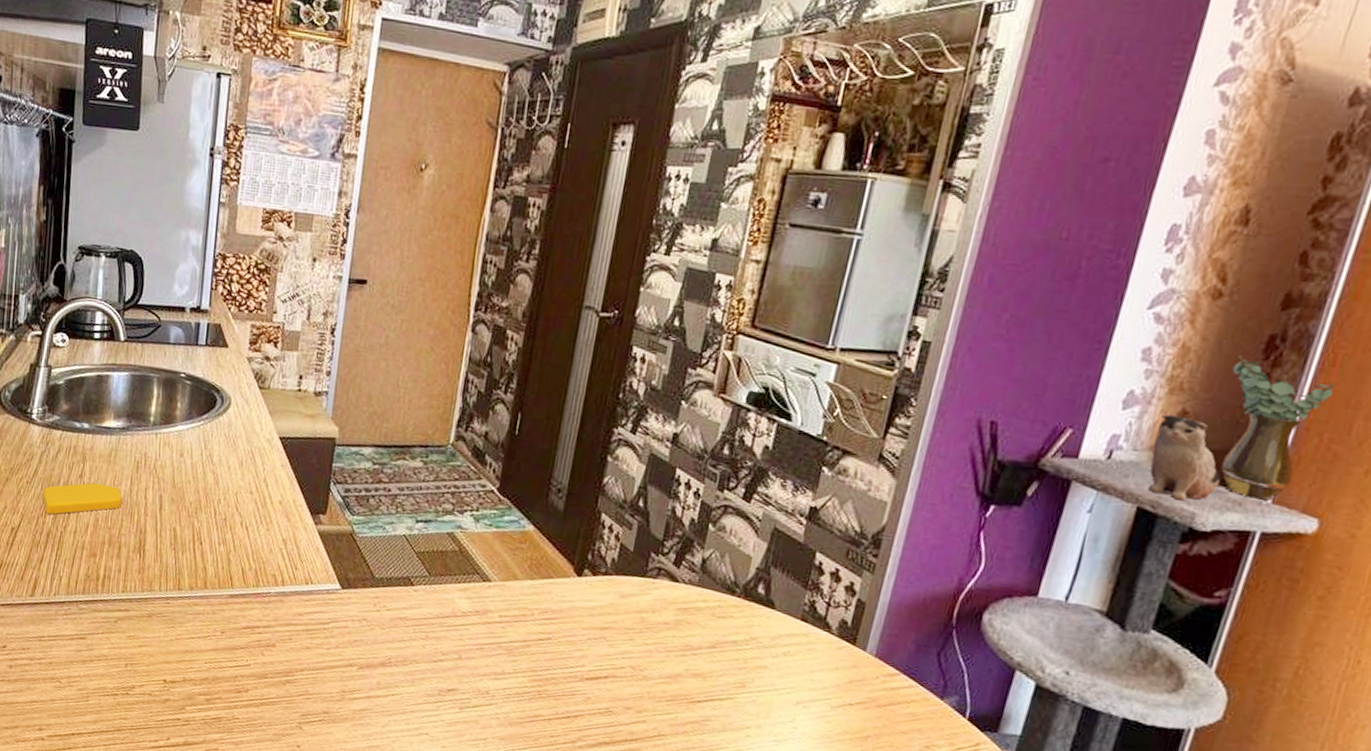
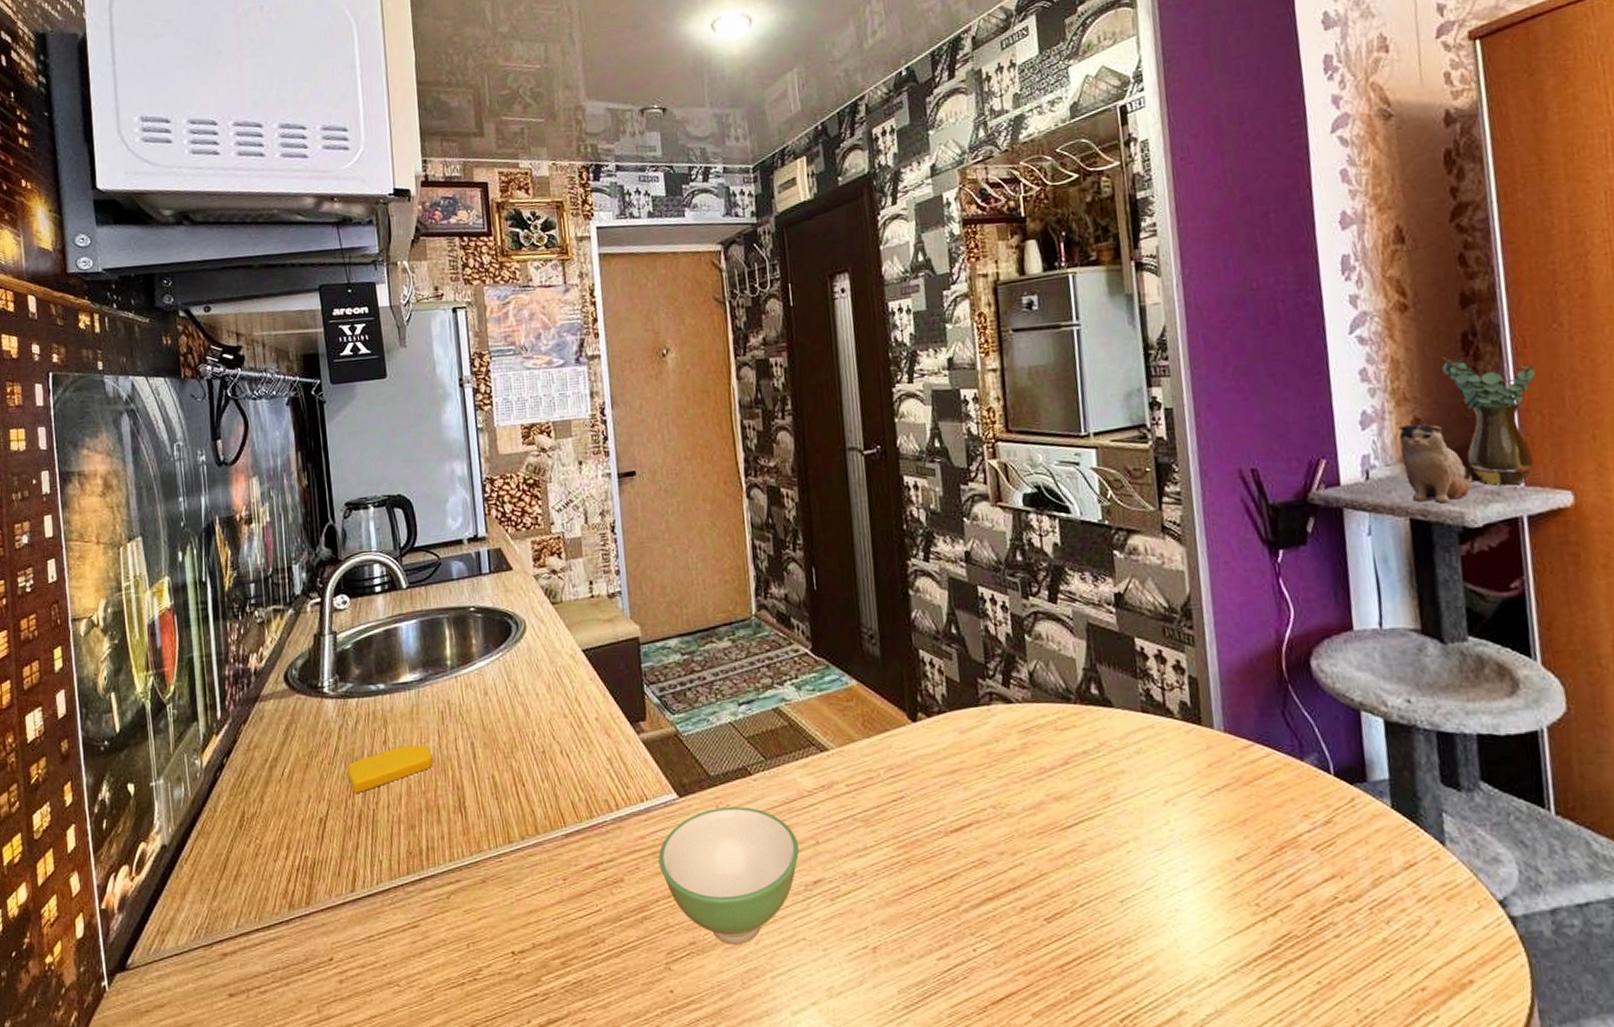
bowl: none [310,606,442,725] -> present [658,807,799,945]

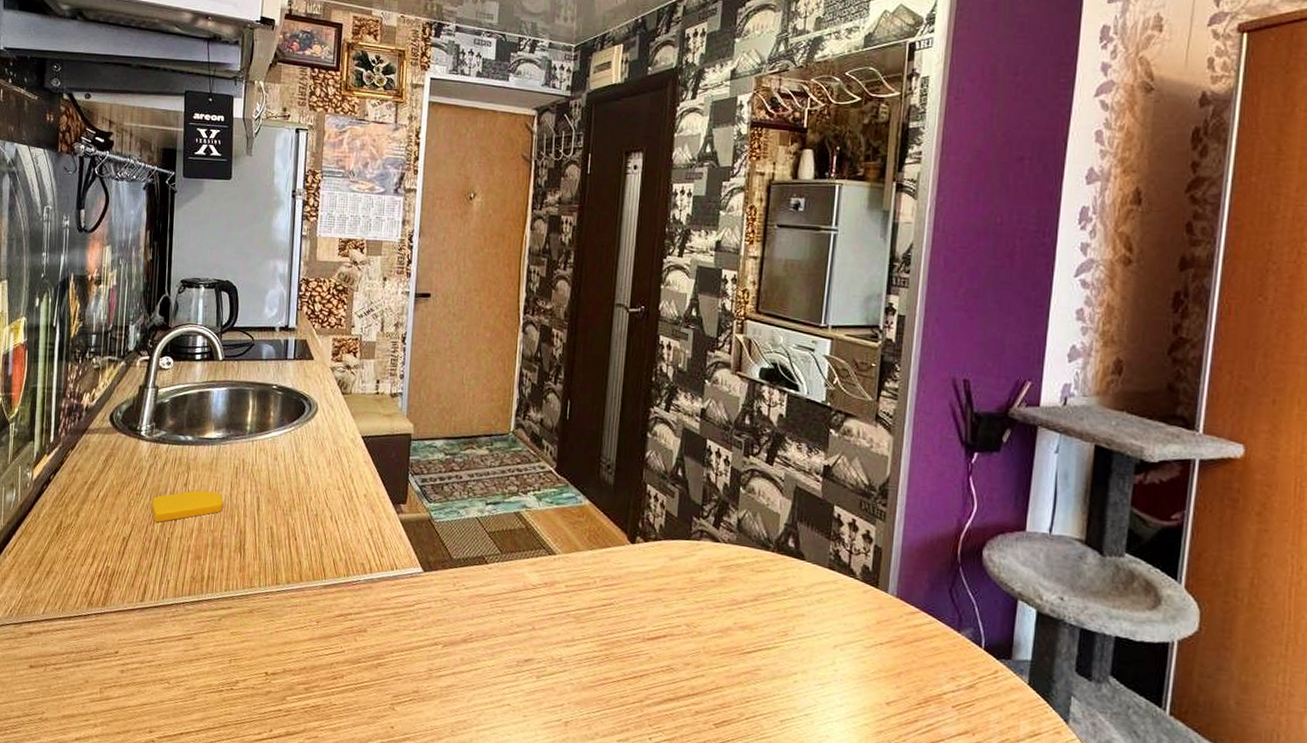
bowl: present [658,807,799,945] -> none [398,586,517,700]
cat: present [1398,424,1473,504] -> none [1098,363,1159,437]
vase: present [1442,356,1536,486] -> none [1151,309,1235,432]

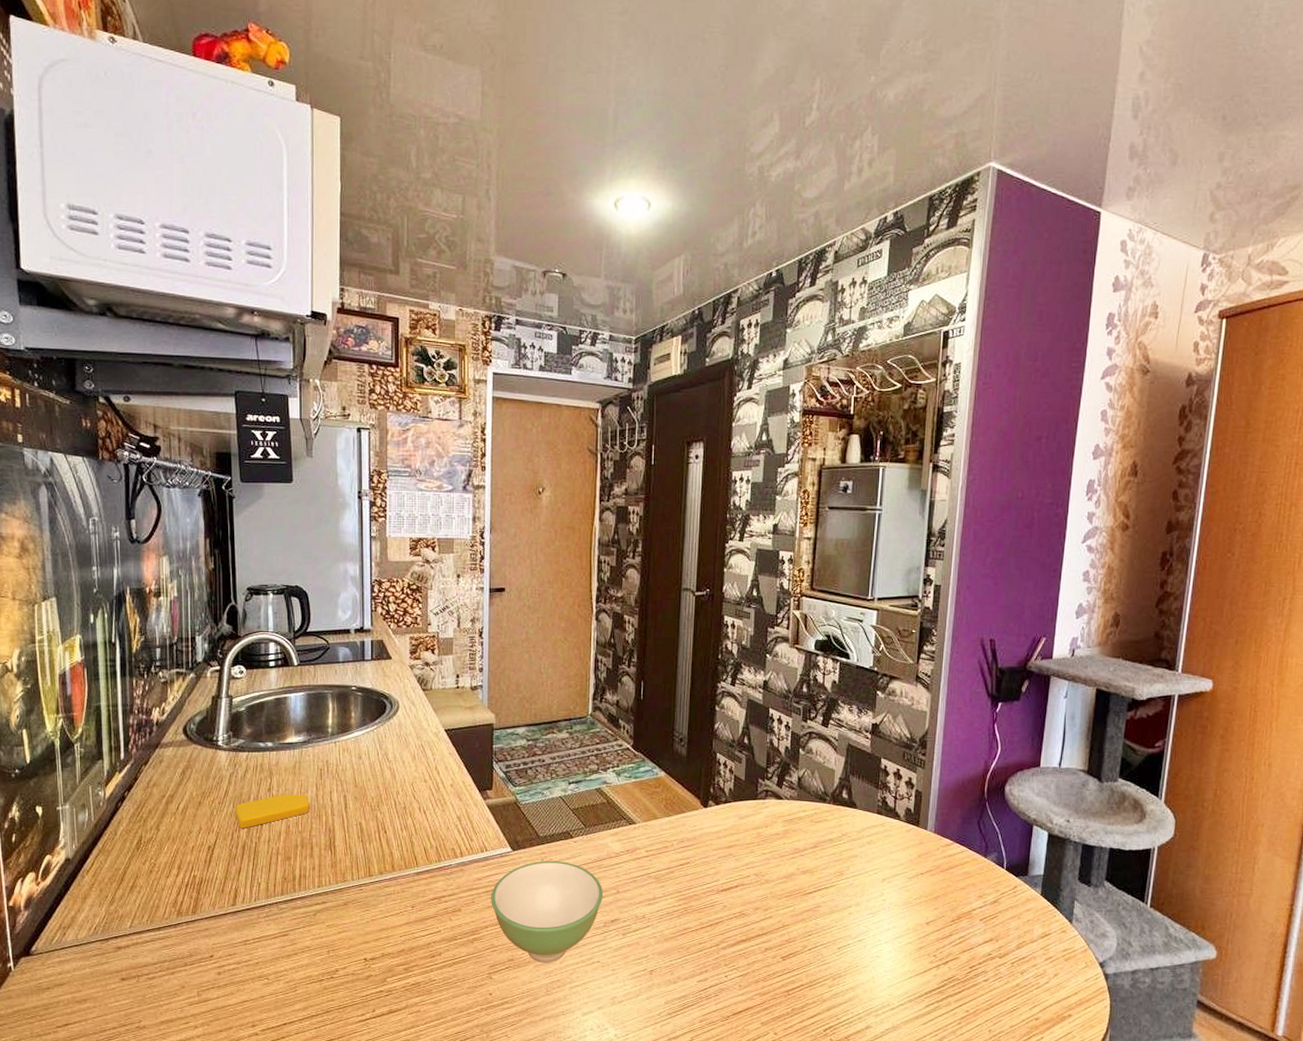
bowl: none [398,586,517,700] -> present [491,861,603,963]

